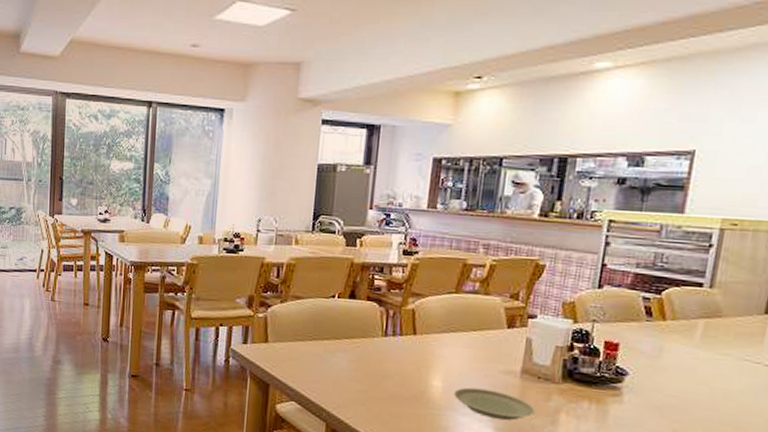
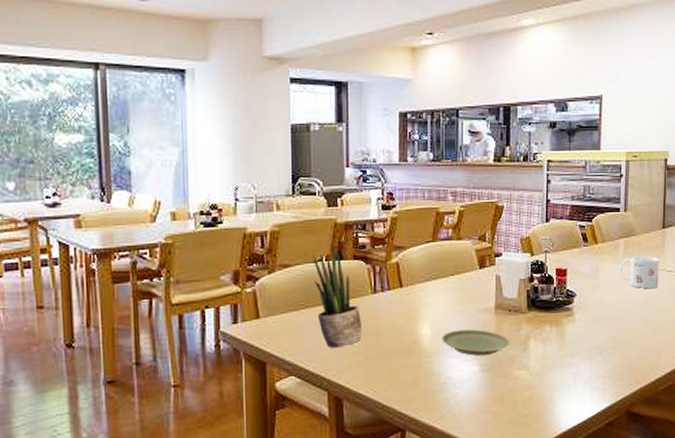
potted plant: none [323,283,369,384] -> present [313,245,363,348]
mug: none [692,341,755,384] -> present [619,255,659,289]

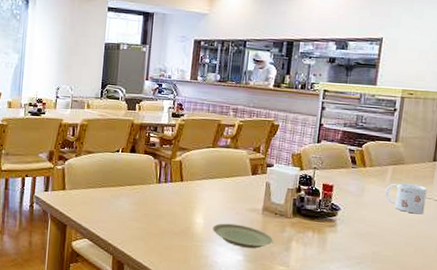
potted plant: present [313,245,363,348] -> none [110,140,146,223]

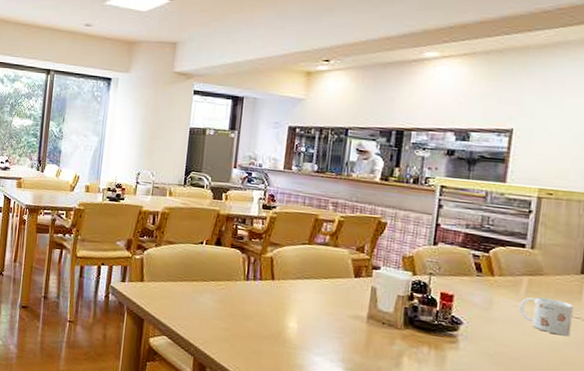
plate: present [212,223,275,249] -> none [308,329,382,362]

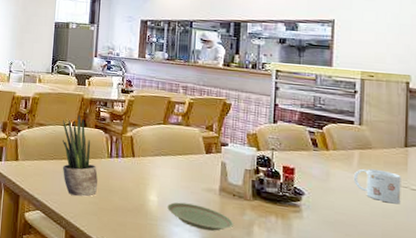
potted plant: none [192,232,232,322] -> present [62,114,98,197]
plate: none [308,329,382,362] -> present [167,202,235,232]

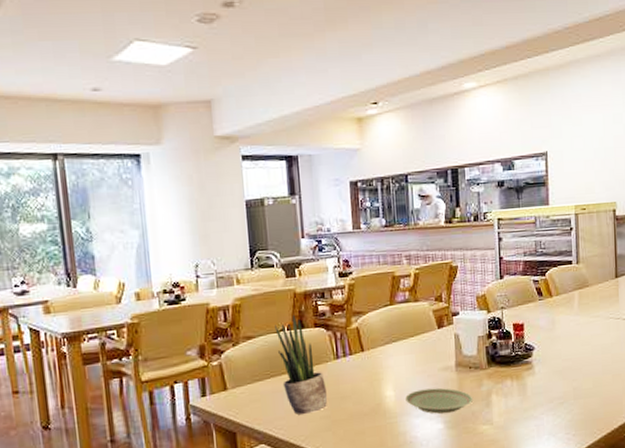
mug: present [353,168,401,204] -> none [575,306,615,338]

